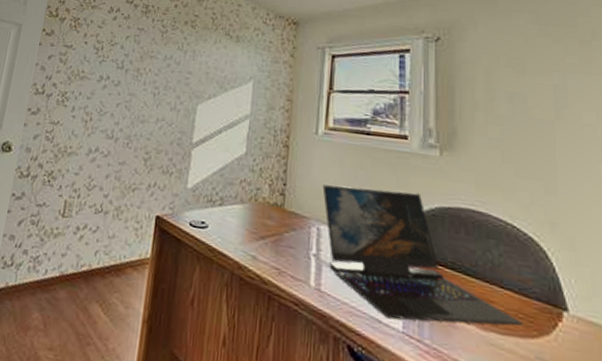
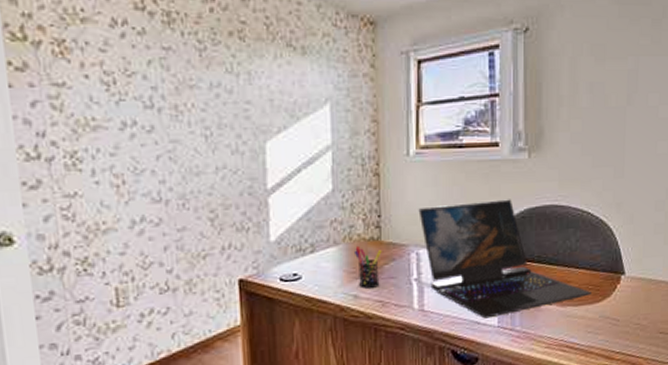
pen holder: none [257,207,284,254] -> present [353,245,382,289]

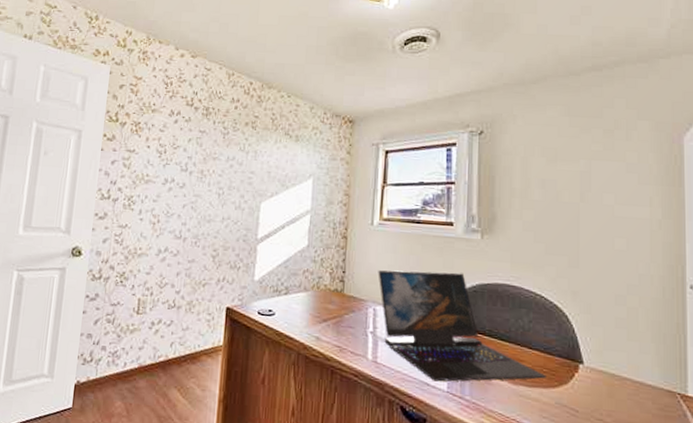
pen holder: present [353,245,382,289] -> none [319,294,344,334]

